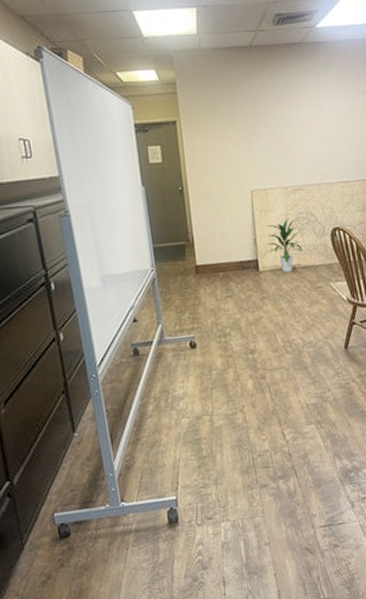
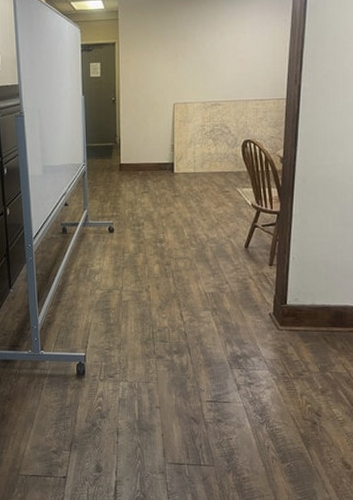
indoor plant: present [265,218,303,273] -> none [182,129,214,176]

